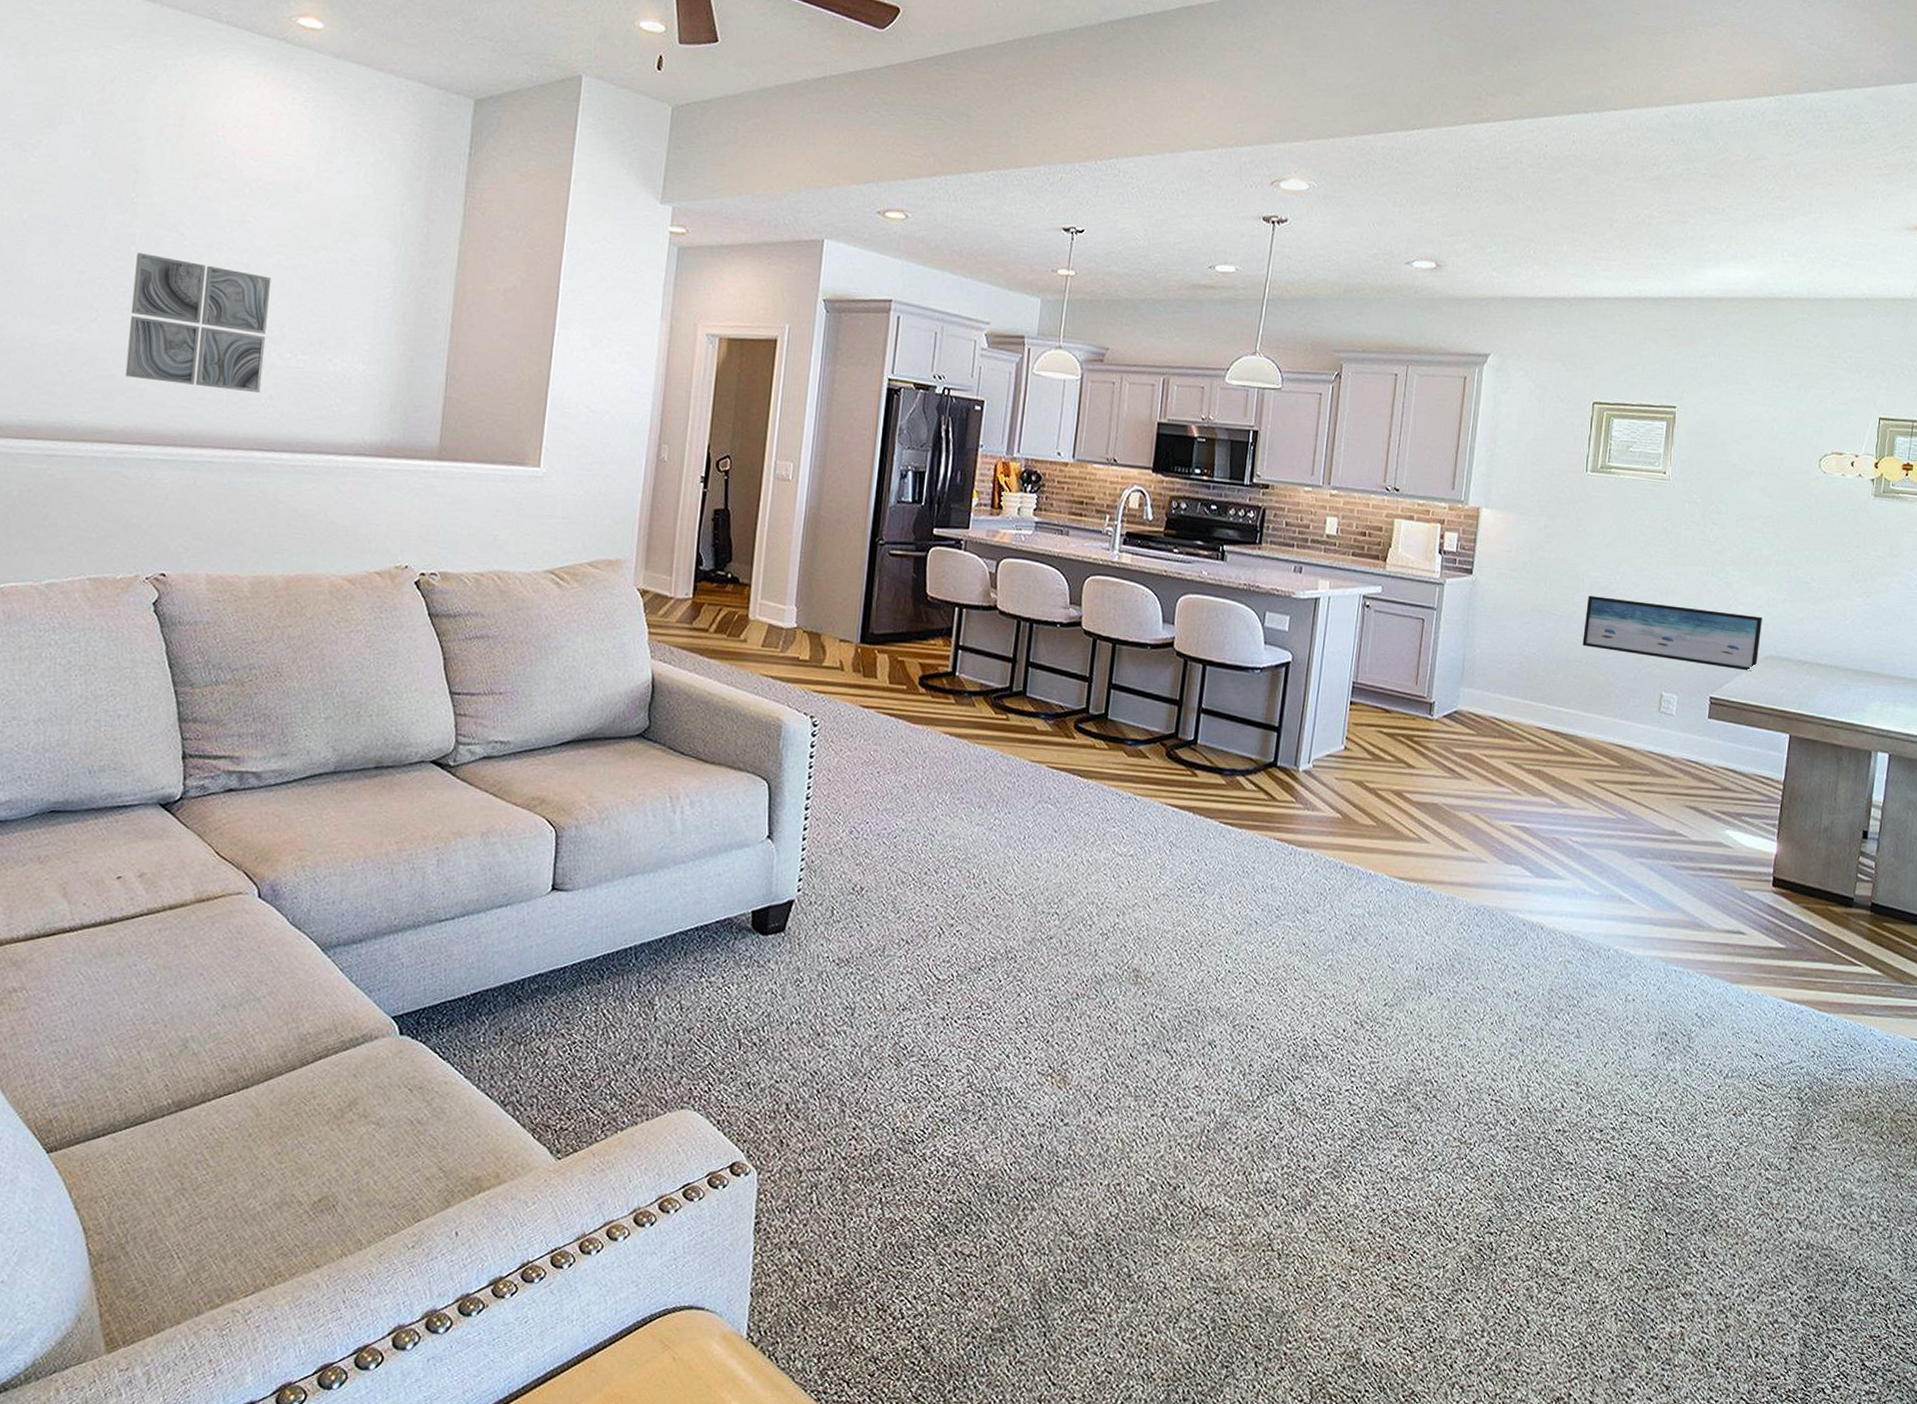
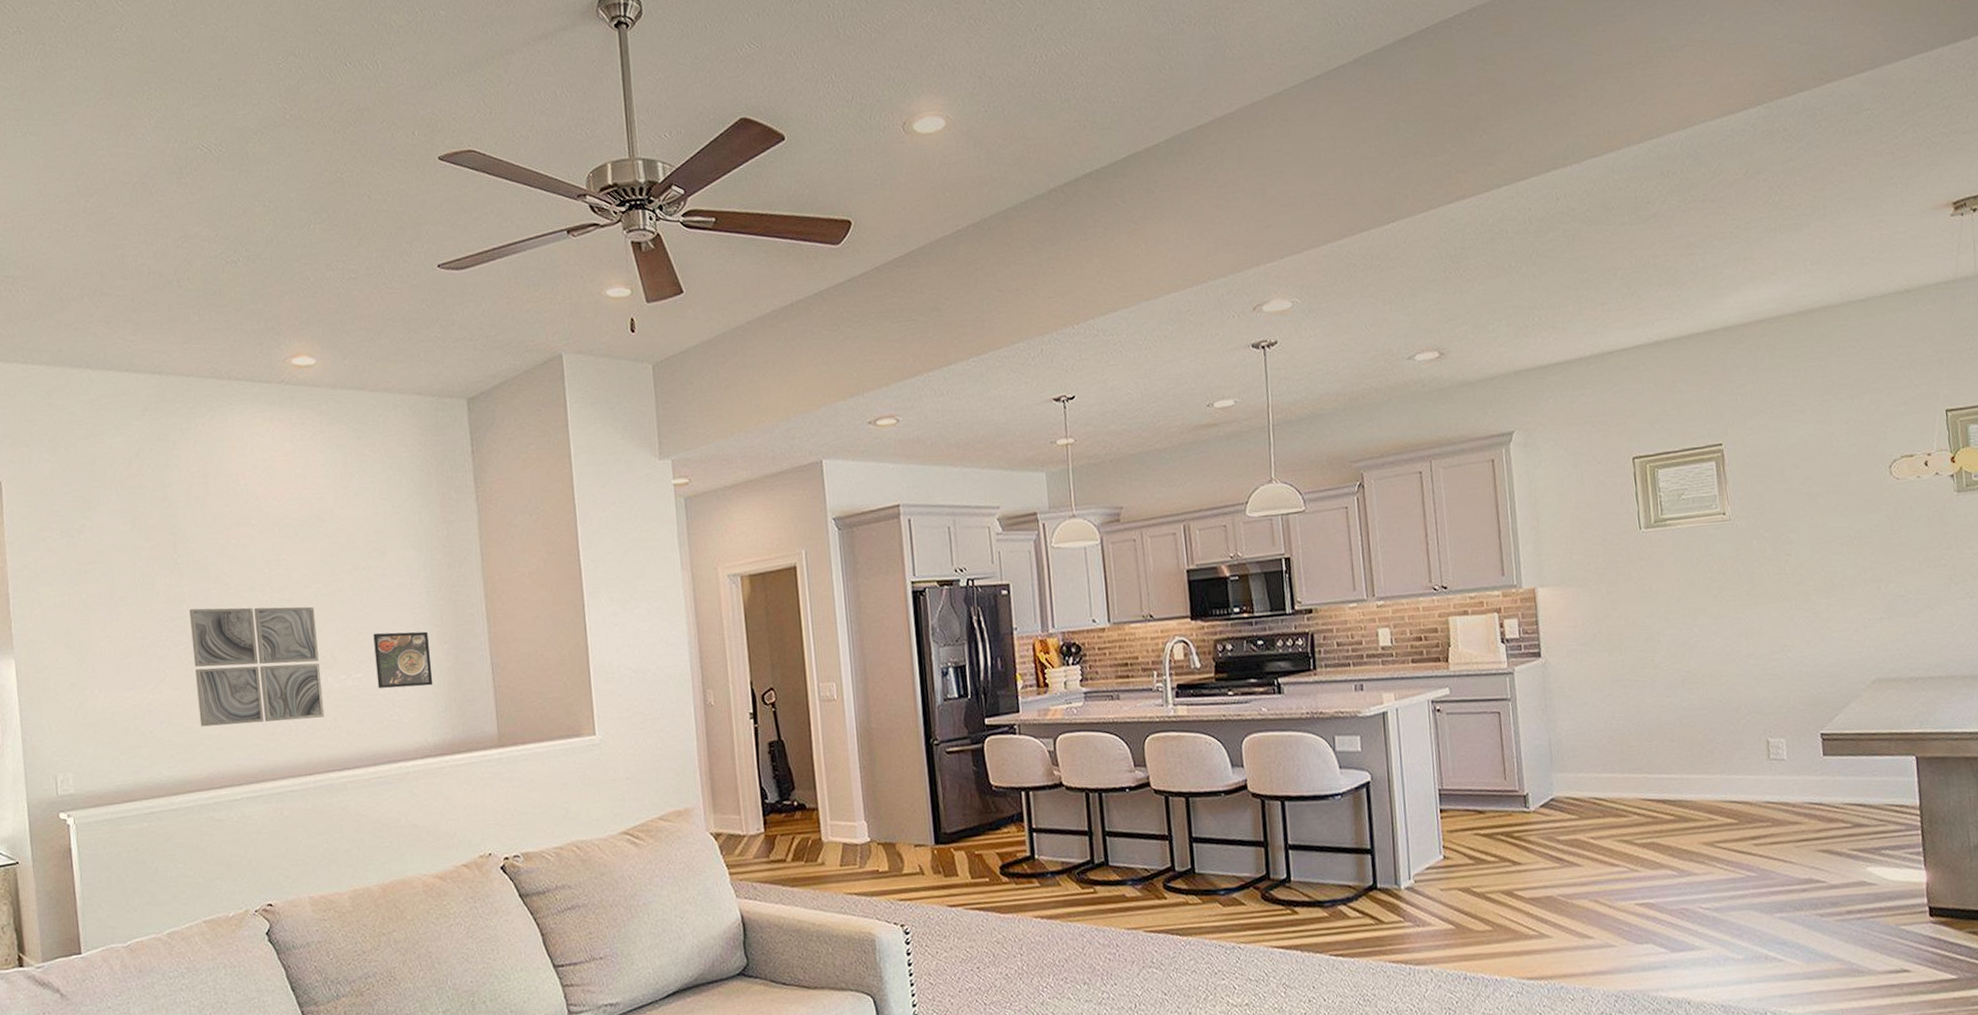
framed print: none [322,317,386,383] -> present [373,631,433,689]
wall art: present [1582,595,1762,672] -> none [1668,640,1865,708]

